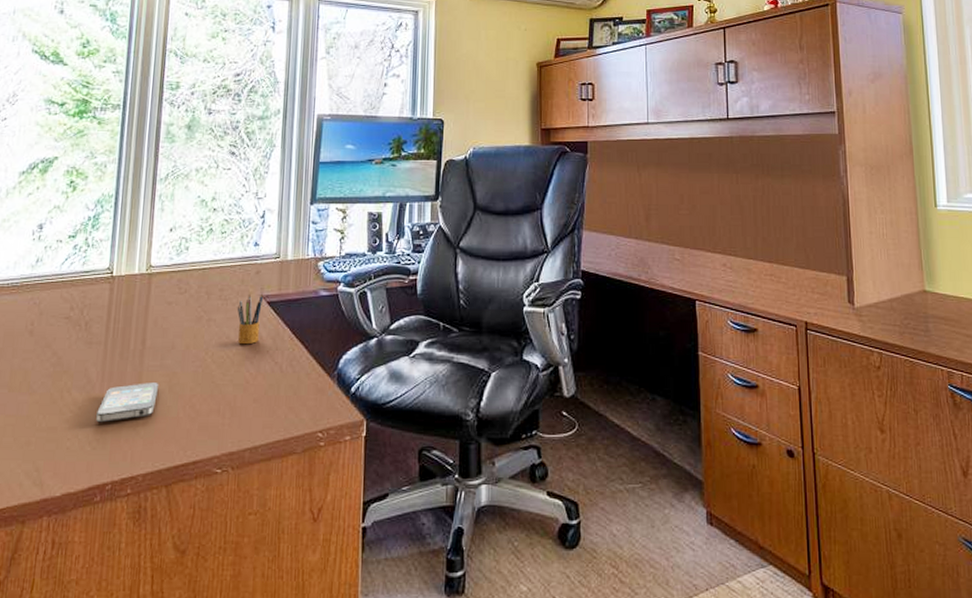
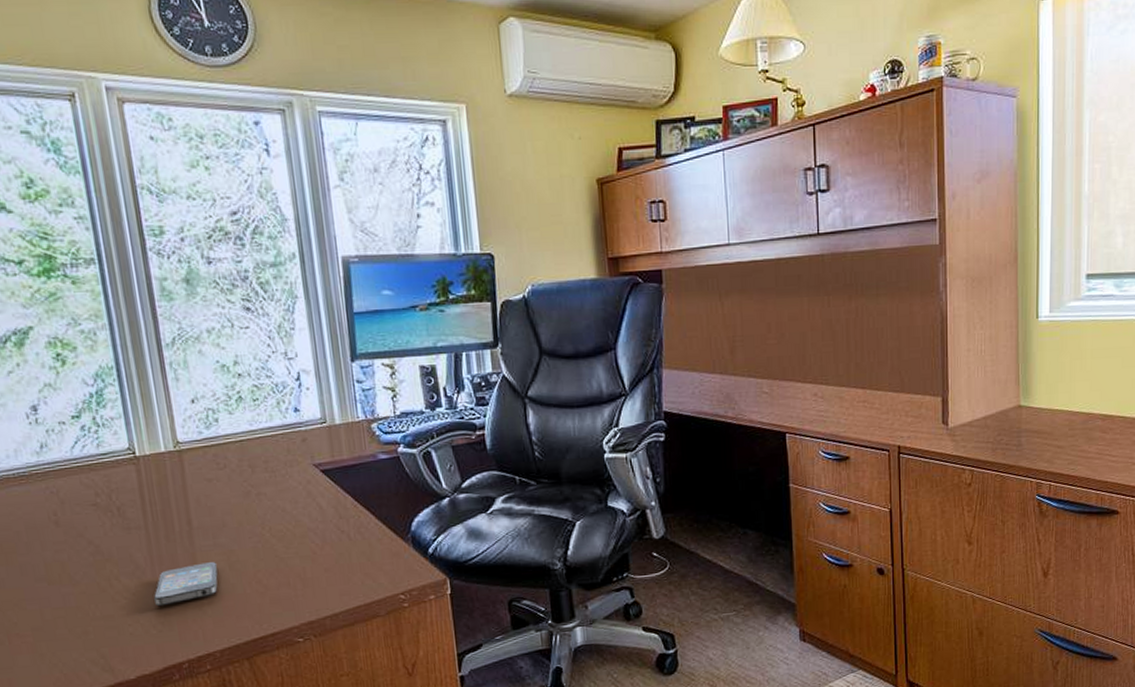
pencil box: present [237,293,264,345] -> none [287,462,319,517]

